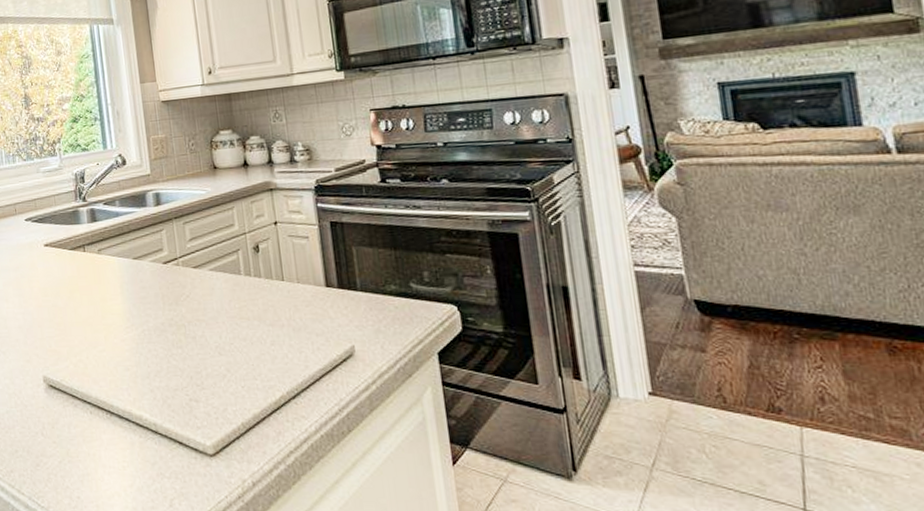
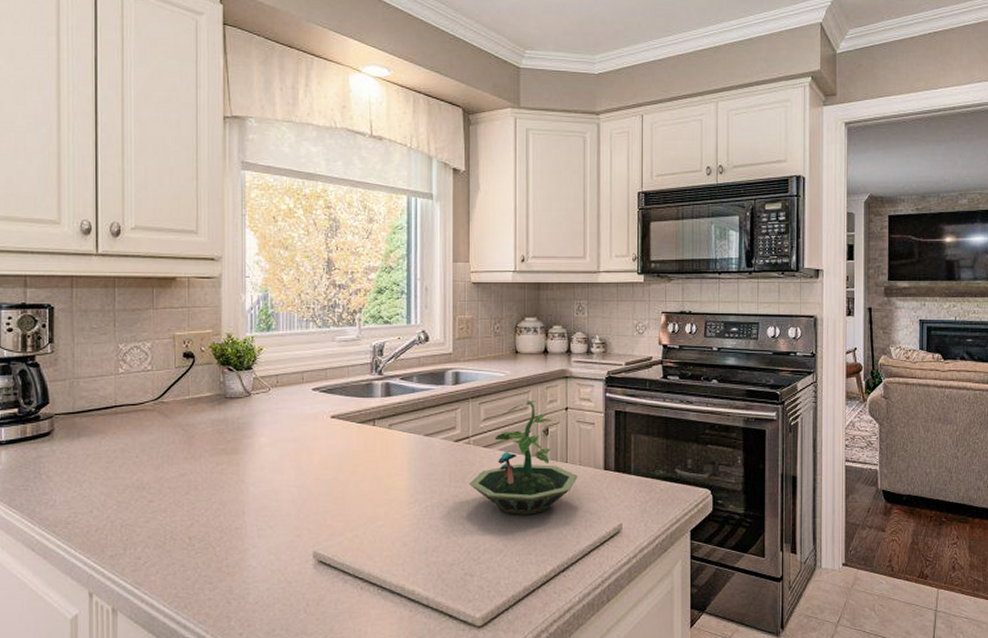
terrarium: none [182,217,298,339] -> present [468,401,578,516]

